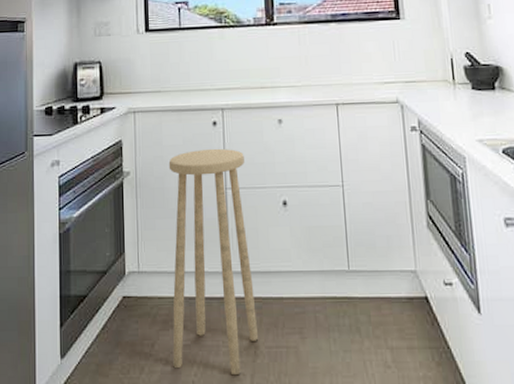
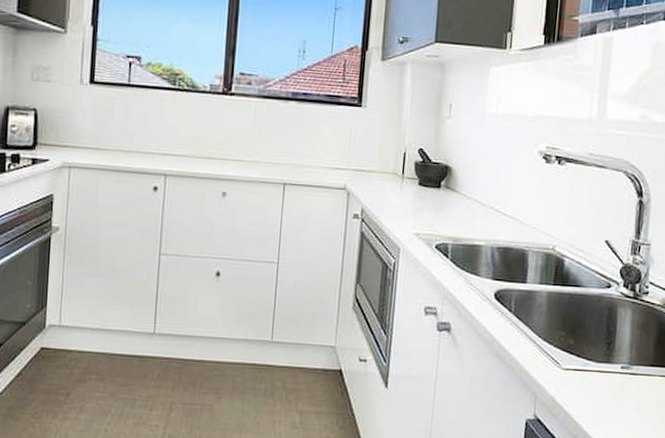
stool: present [168,148,259,376] -> none [87,213,183,427]

